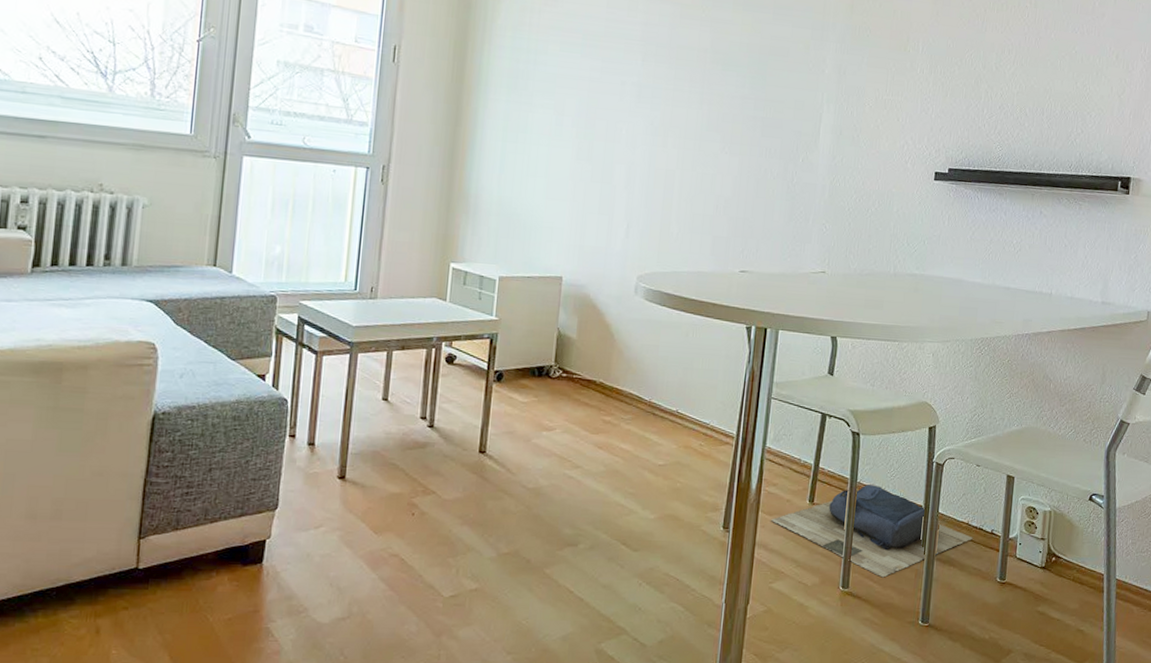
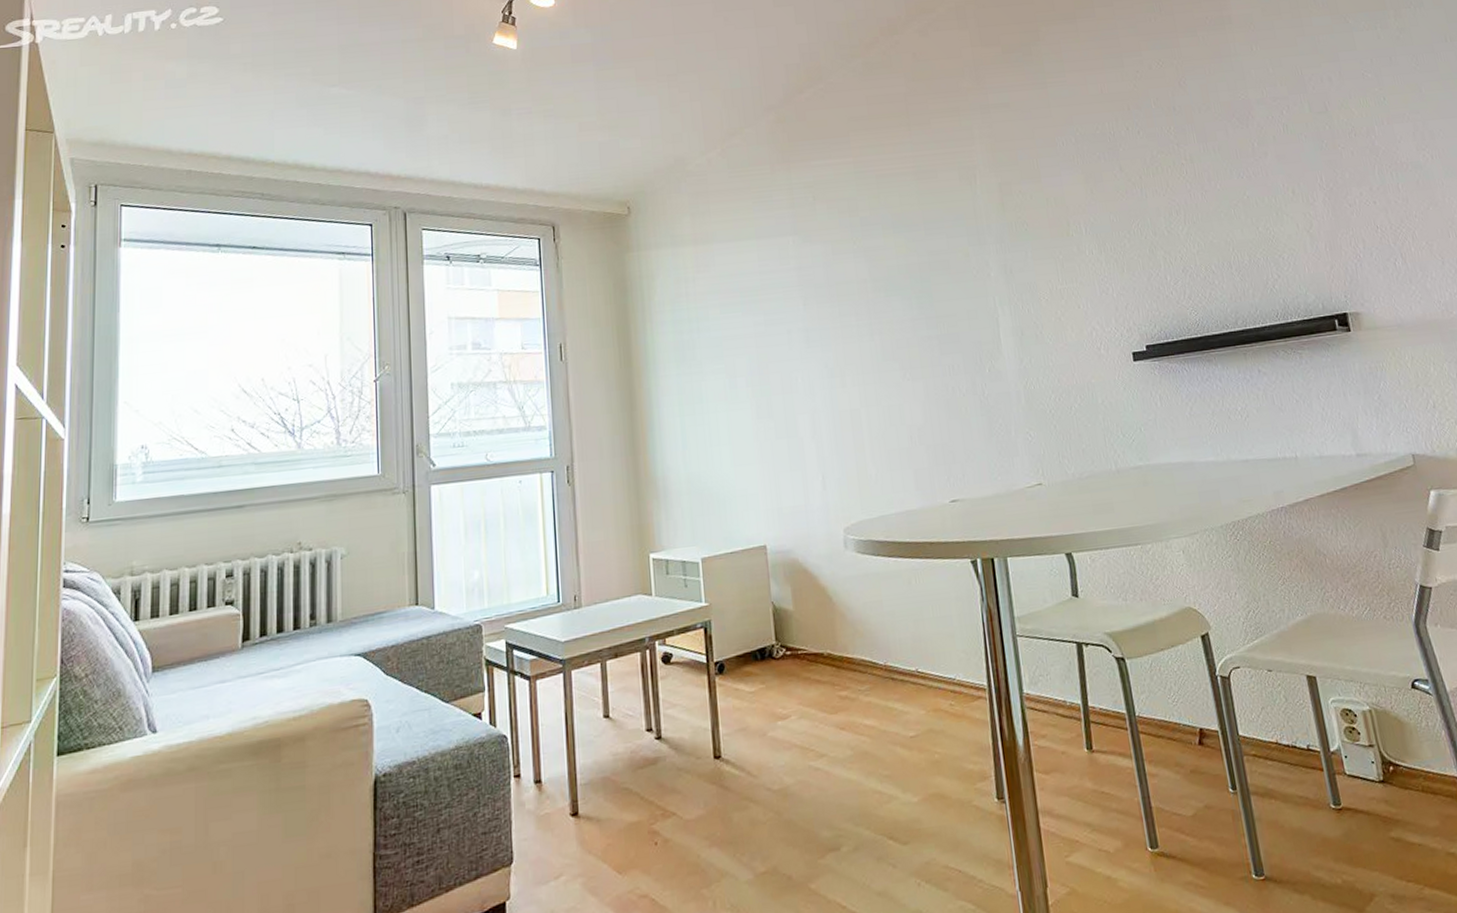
backpack: present [770,484,973,578] -> none [1048,715,1288,828]

